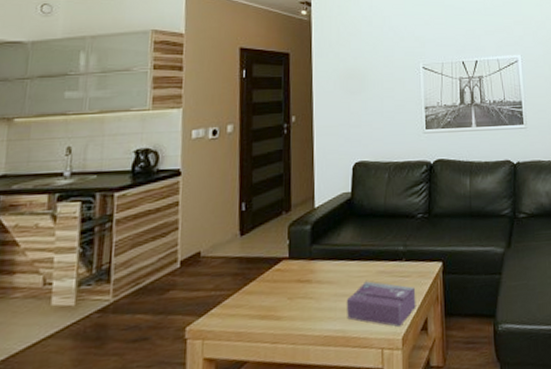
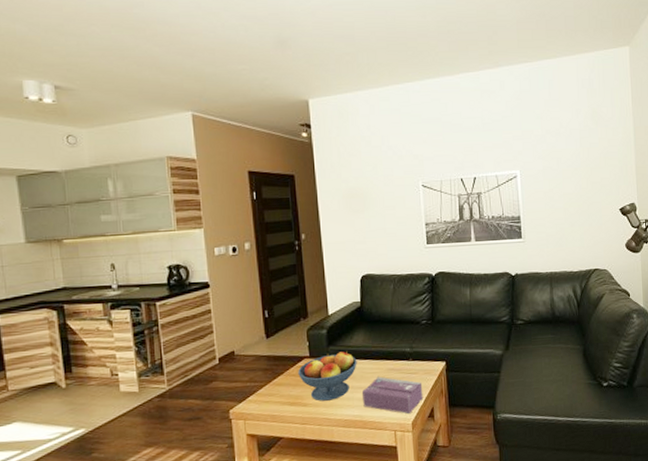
fruit bowl: none [274,251,343,313] -> present [298,351,357,401]

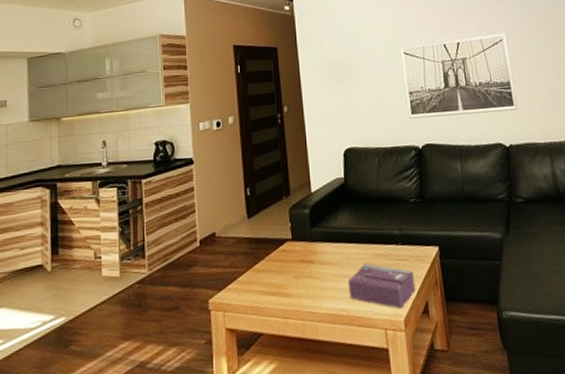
fruit bowl: present [298,351,357,401] -> none [280,233,342,291]

